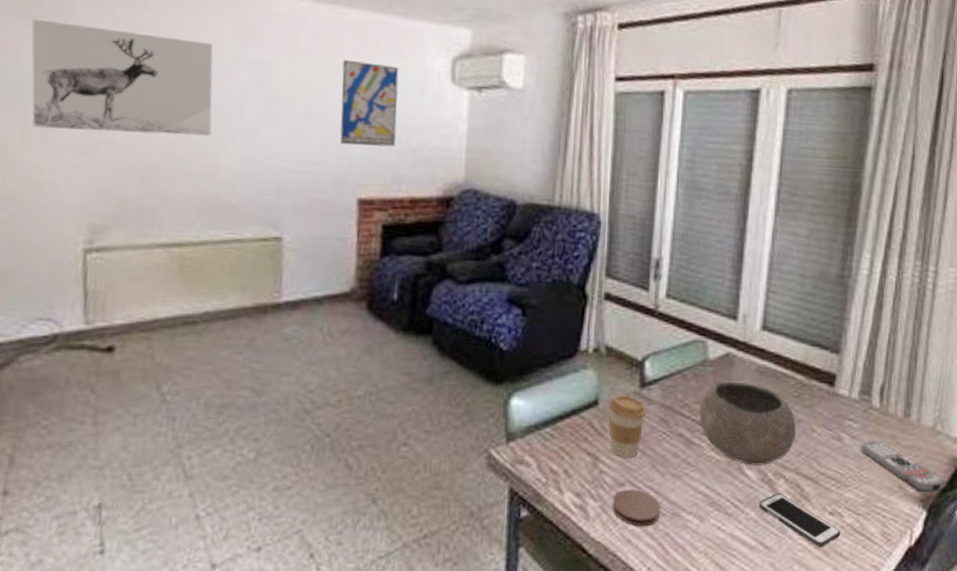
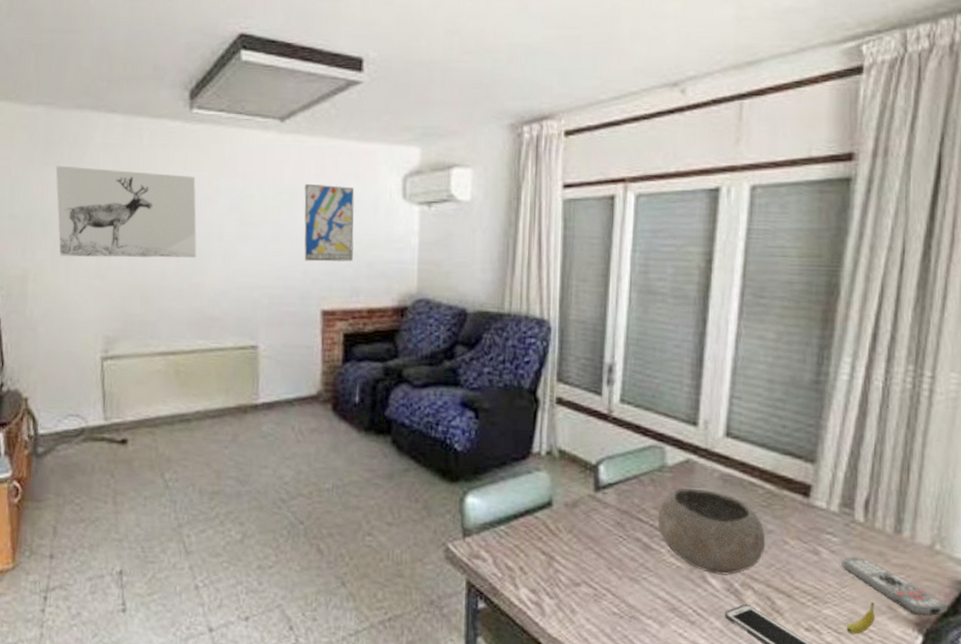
coffee cup: present [608,395,646,458] -> none [562,497,601,559]
coaster: present [612,489,661,527] -> none [568,589,619,627]
fruit: none [864,483,889,515] -> present [846,602,876,635]

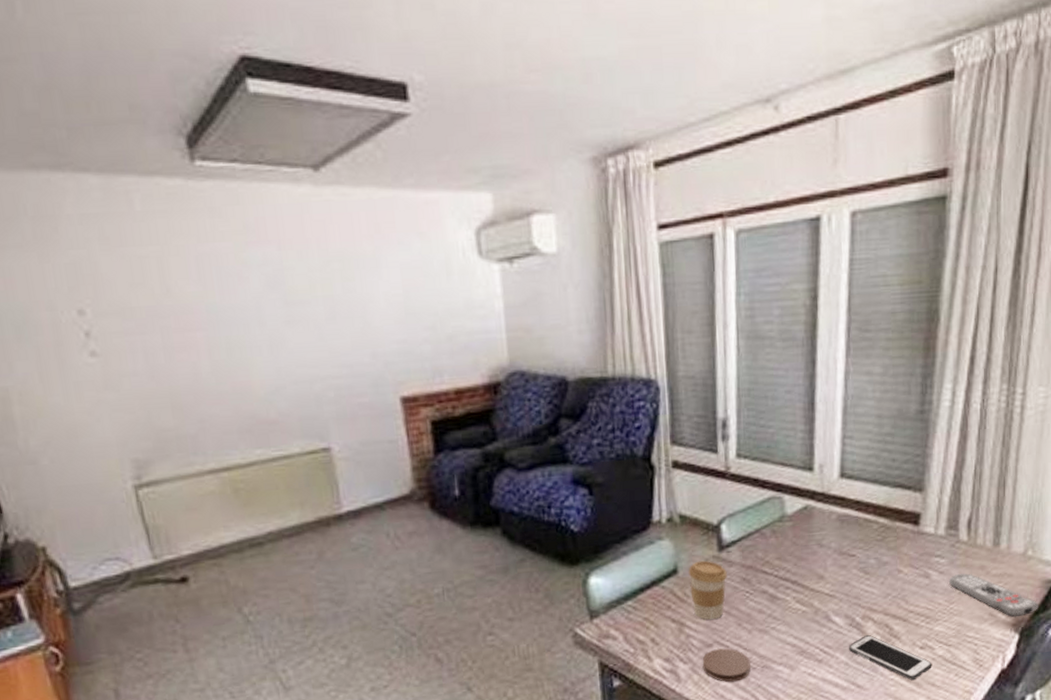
wall art: present [55,165,197,259] -> none [17,247,235,368]
wall art: present [303,183,355,262] -> none [356,246,430,342]
coffee cup: none [562,497,601,559] -> present [688,560,727,621]
coaster: none [568,589,619,627] -> present [702,648,751,682]
bowl: present [657,487,766,576] -> none [781,532,883,613]
fruit: present [846,602,876,635] -> none [955,612,980,645]

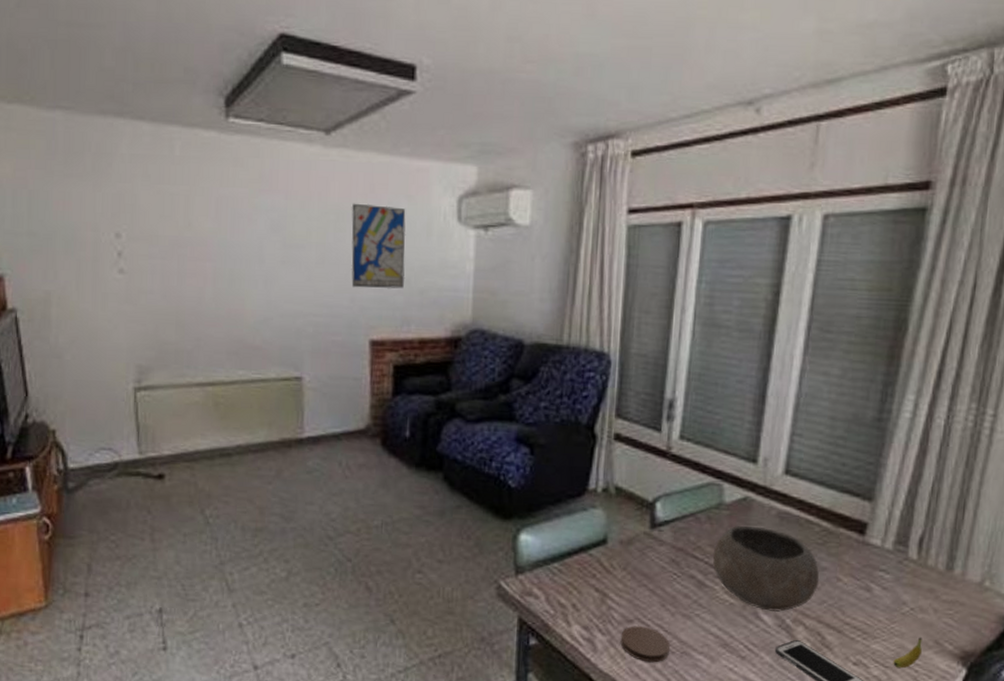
wall art: none [356,246,430,342] -> present [351,203,406,289]
coffee cup: present [688,560,727,621] -> none [617,535,656,596]
bowl: none [781,532,883,613] -> present [712,525,820,613]
remote control: present [949,573,1038,617] -> none [892,593,992,650]
fruit: none [955,612,980,645] -> present [893,637,923,669]

